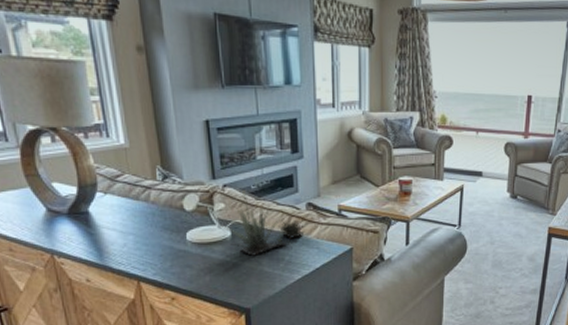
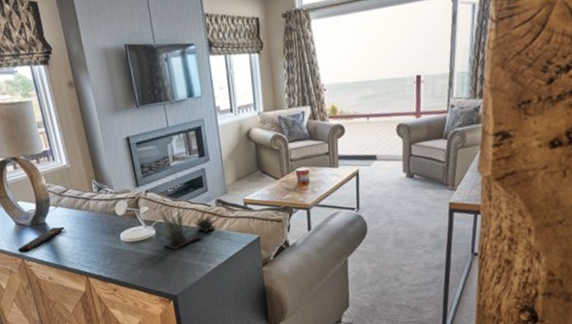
remote control: none [47,218,114,247] -> present [18,226,65,253]

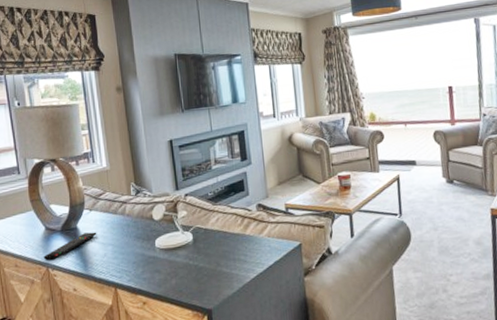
succulent plant: present [145,194,218,250] -> none [182,198,258,258]

